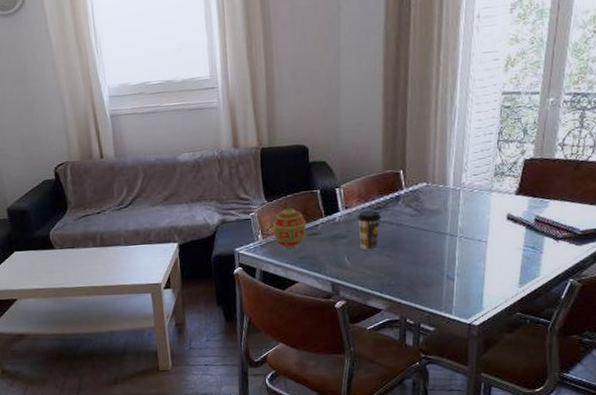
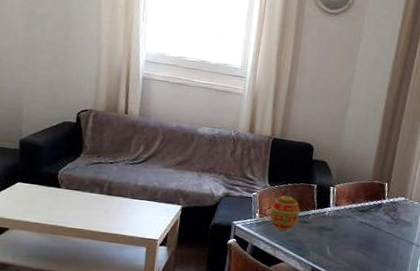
coffee cup: present [357,210,382,250] -> none [342,211,365,246]

